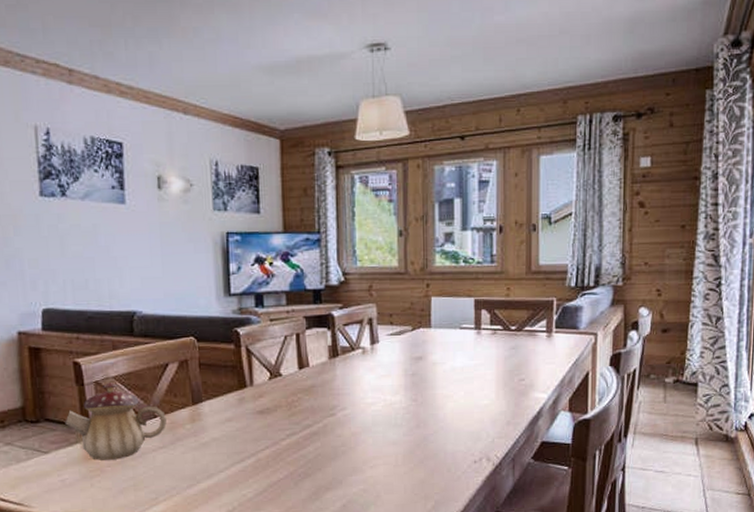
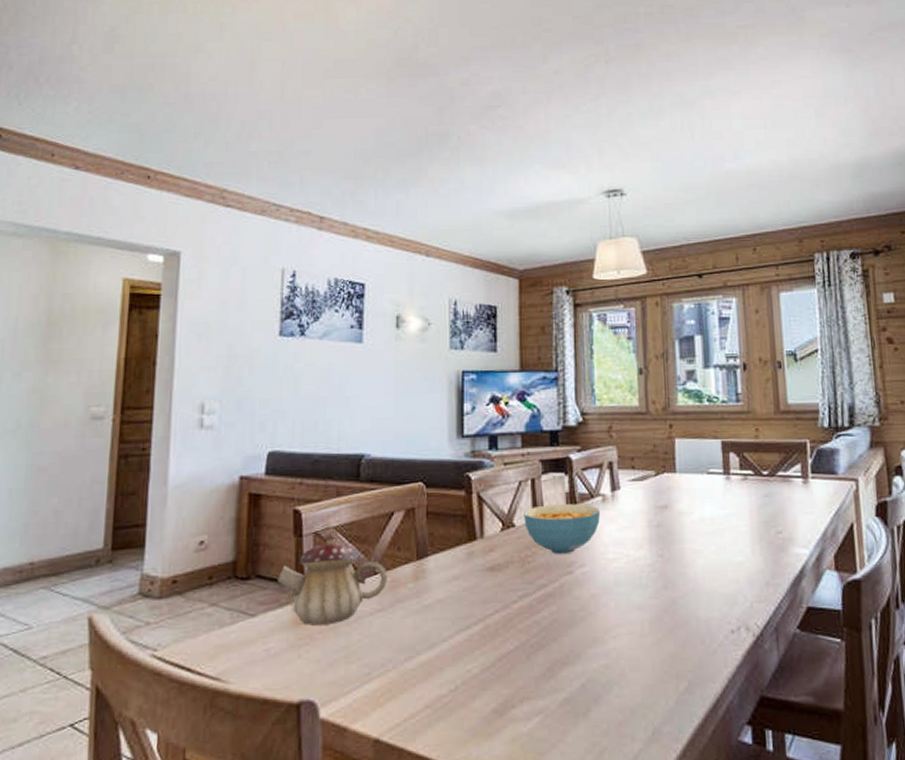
cereal bowl: none [290,356,361,399] -> present [524,504,601,554]

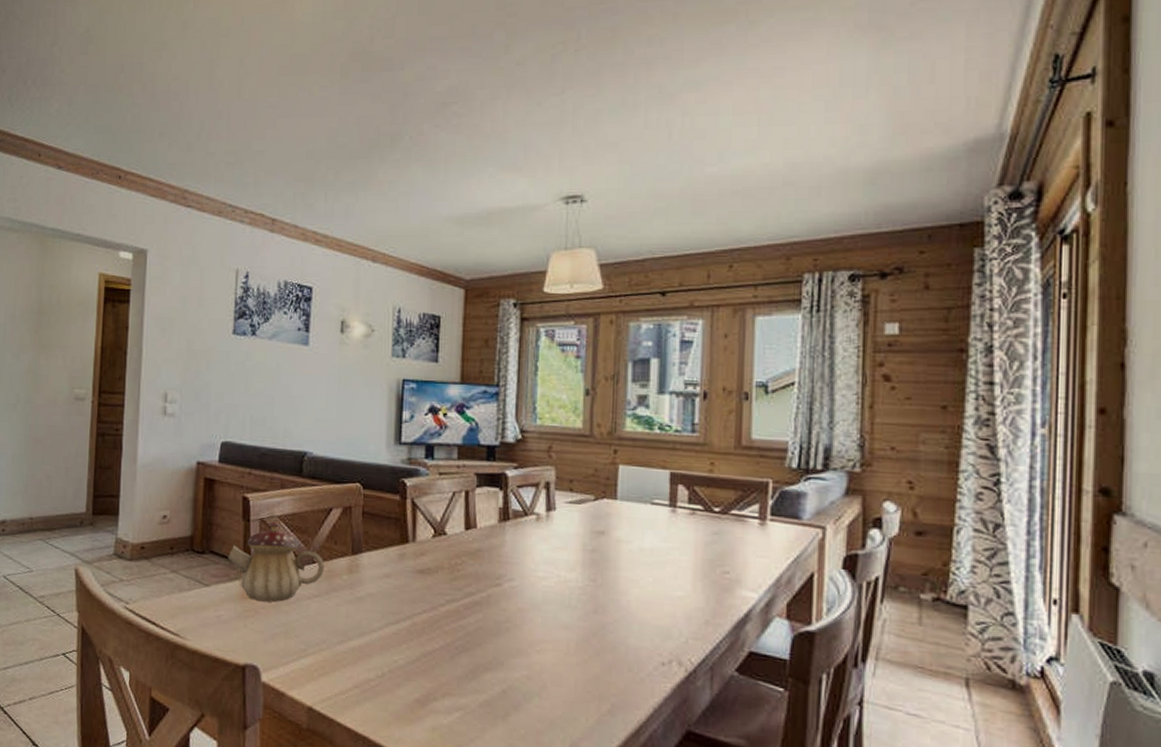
cereal bowl: present [524,504,601,554] -> none [456,517,534,567]

